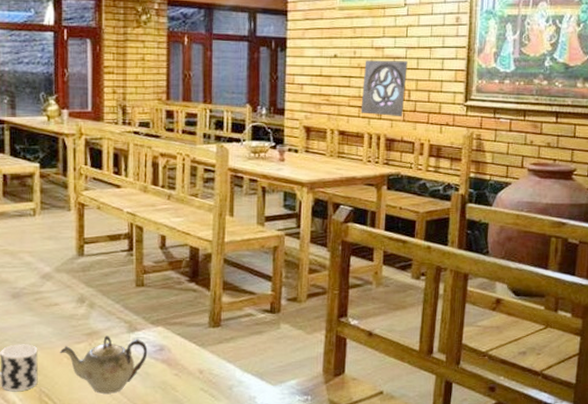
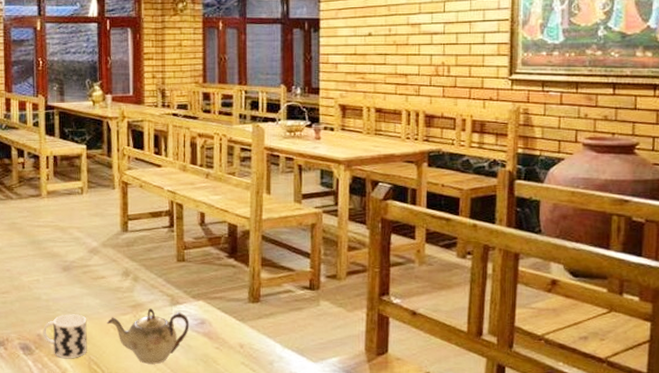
wall ornament: present [360,60,408,116] -> none [397,36,446,92]

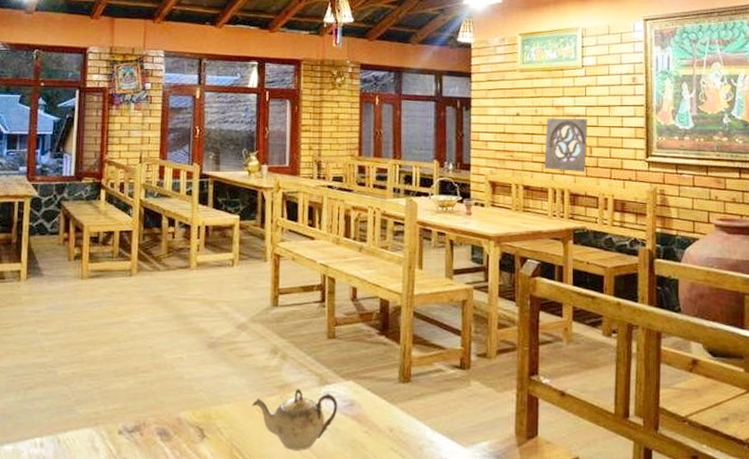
cup: present [43,314,87,359] -> none [183,395,231,445]
wall ornament: none [397,36,446,92] -> present [544,118,588,172]

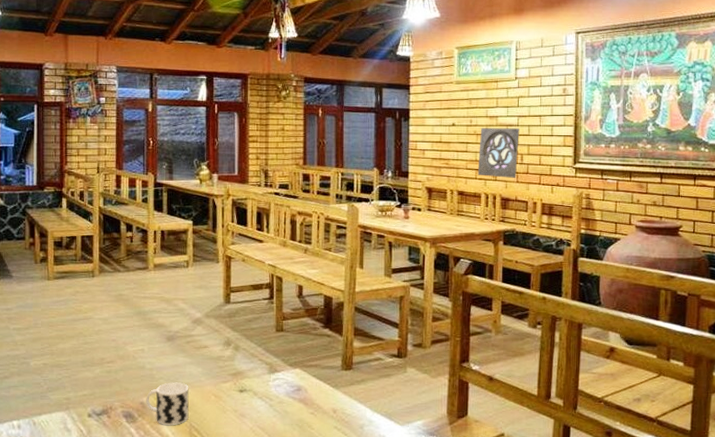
cup: none [183,395,231,445] -> present [146,382,189,426]
teapot: present [251,389,338,450] -> none [208,376,286,430]

